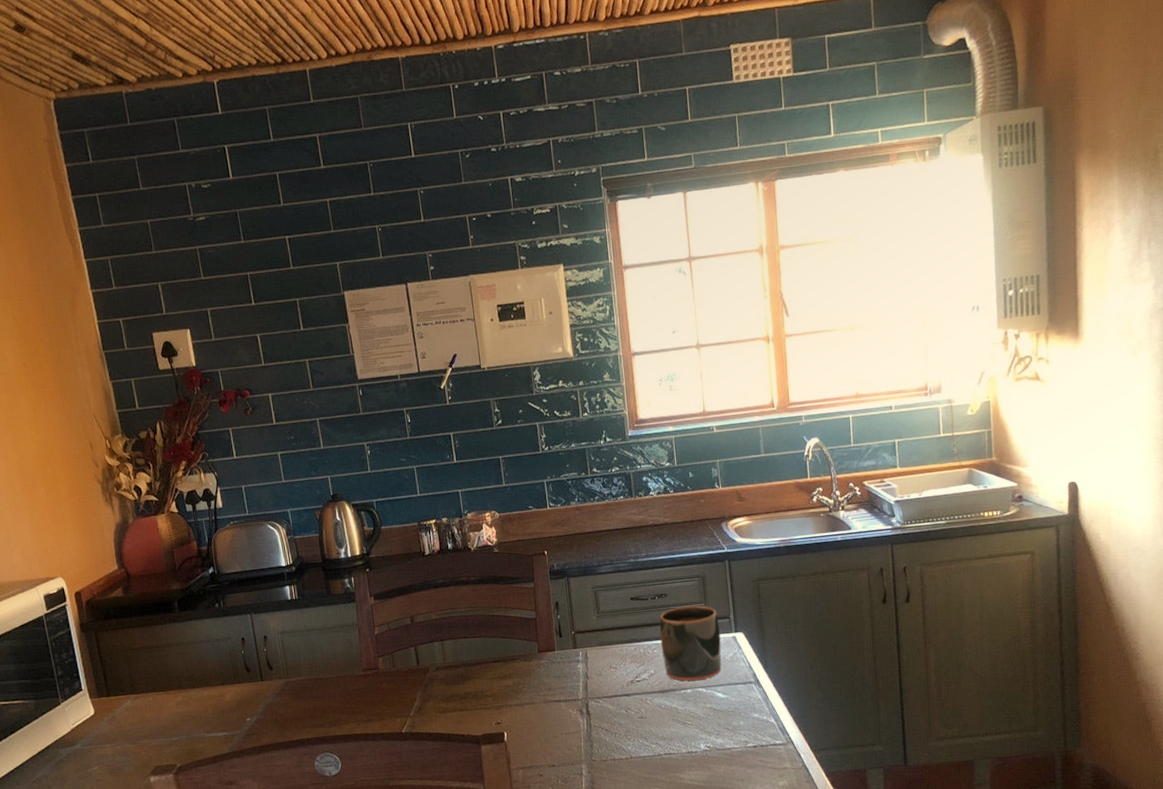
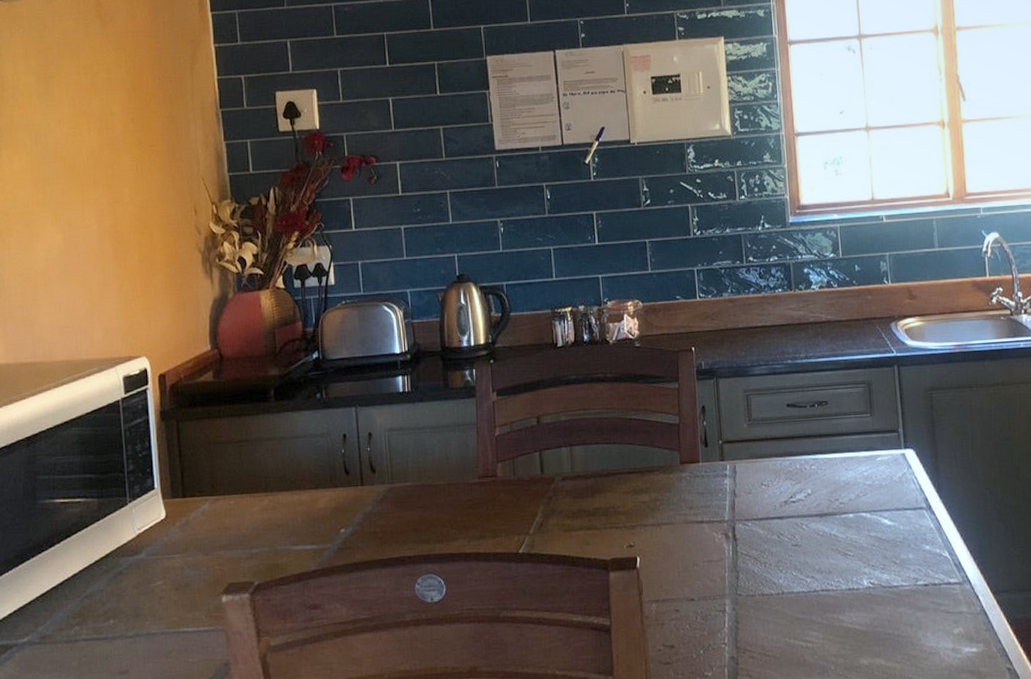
mug: present [659,605,722,681] -> none [818,416,889,504]

